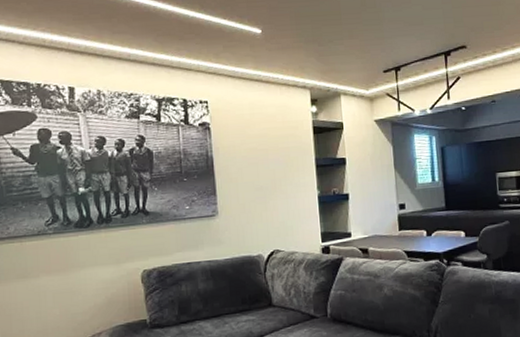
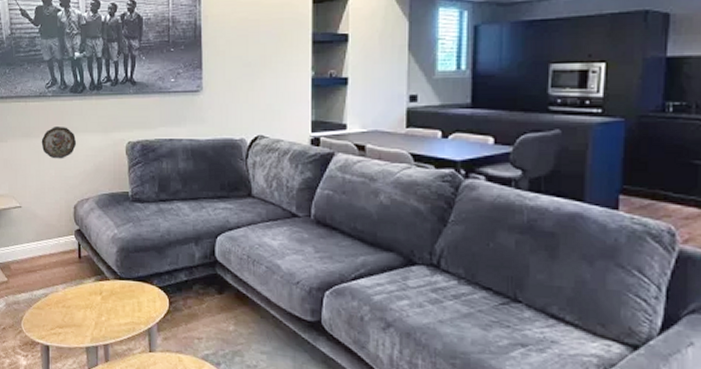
decorative plate: none [41,263,84,298] -> present [41,127,76,159]

